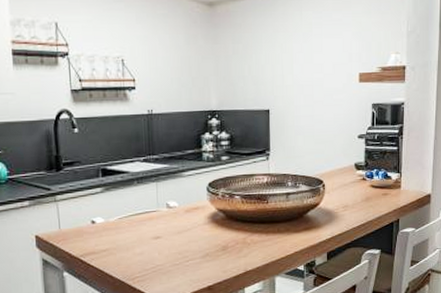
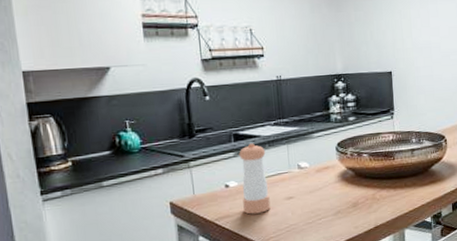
pepper shaker: none [106,179,137,252] -> present [239,143,271,215]

